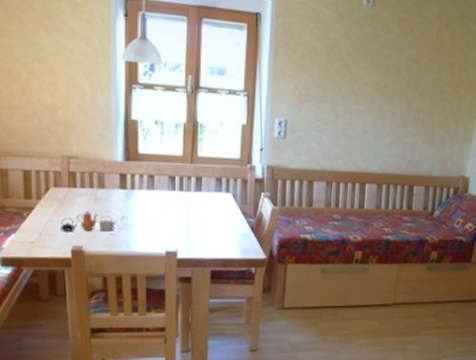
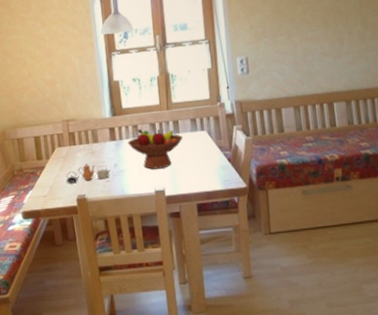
fruit bowl: none [139,180,205,228] -> present [127,129,183,170]

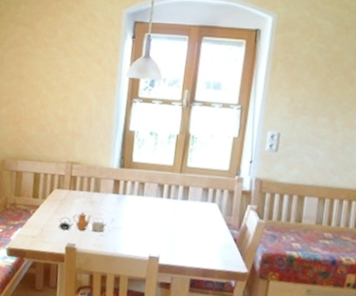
fruit bowl: present [127,129,183,170] -> none [130,187,191,234]

